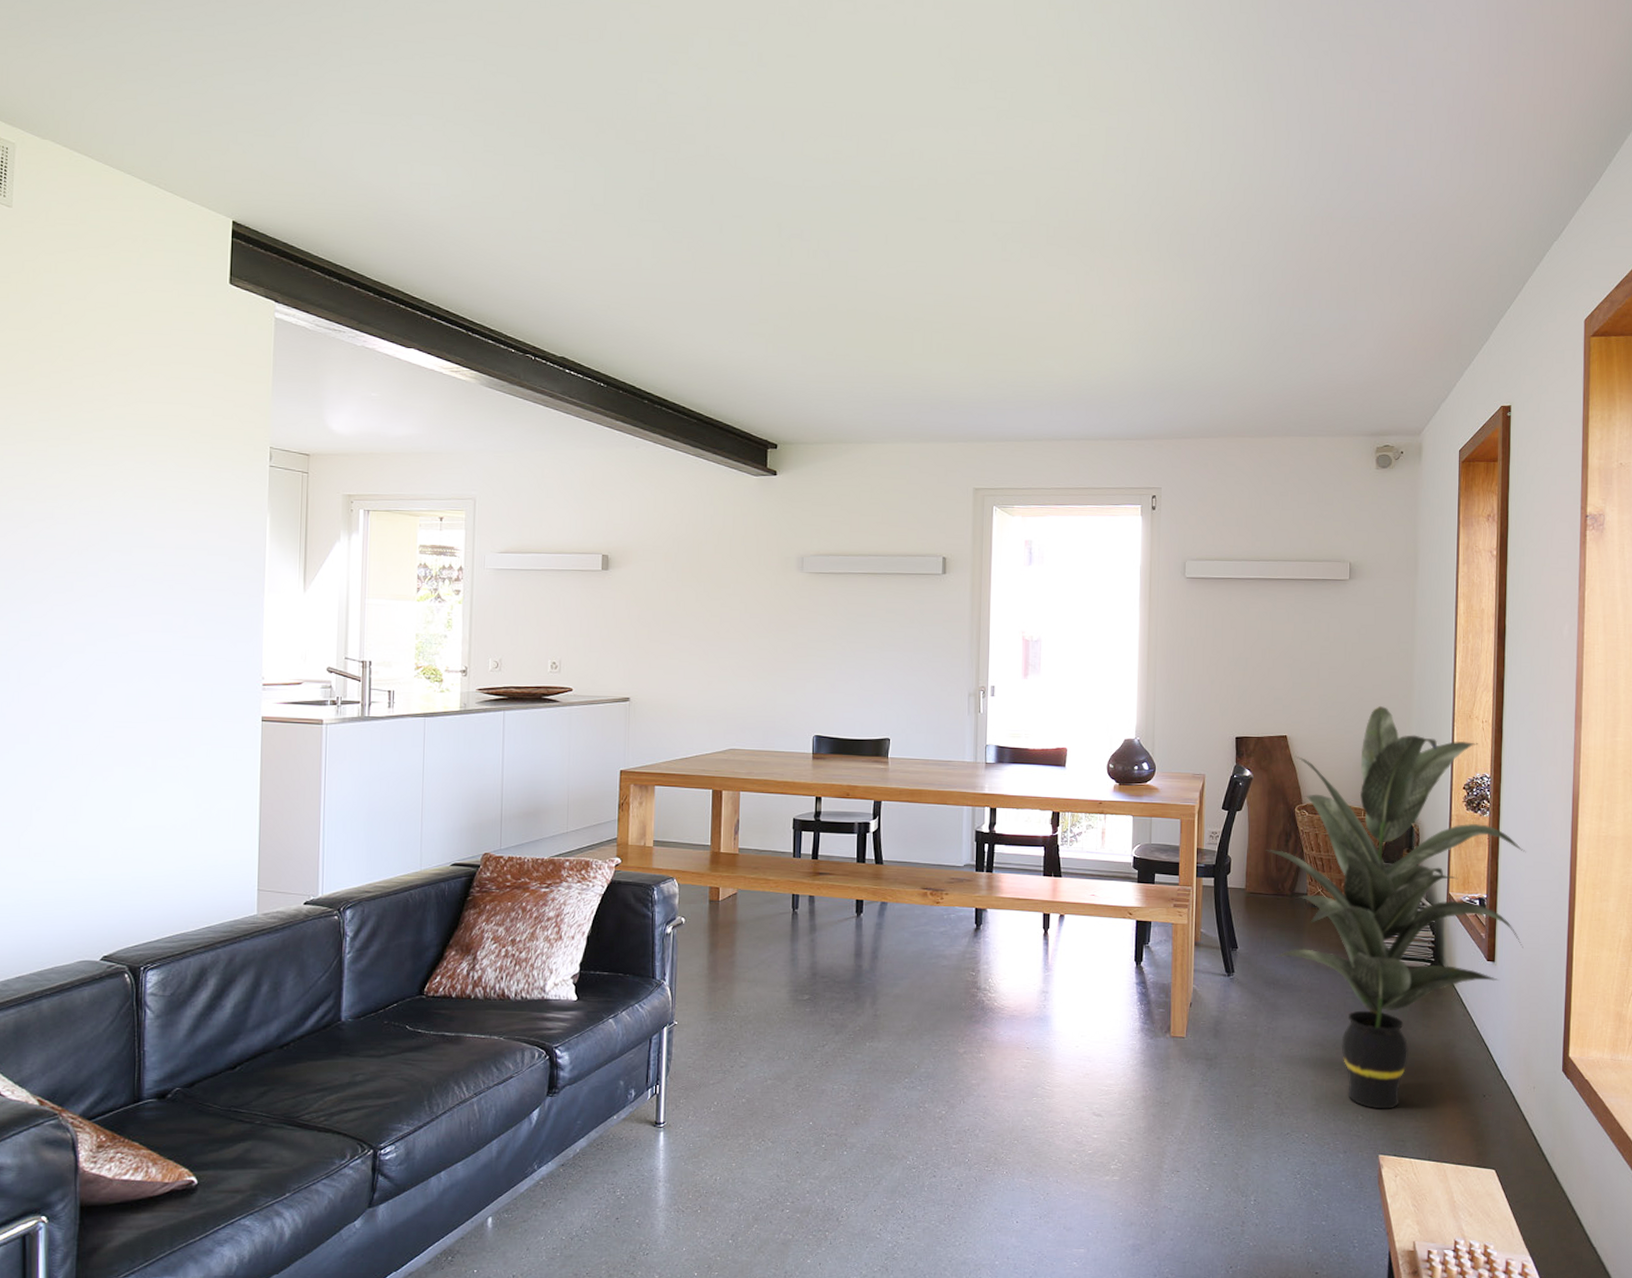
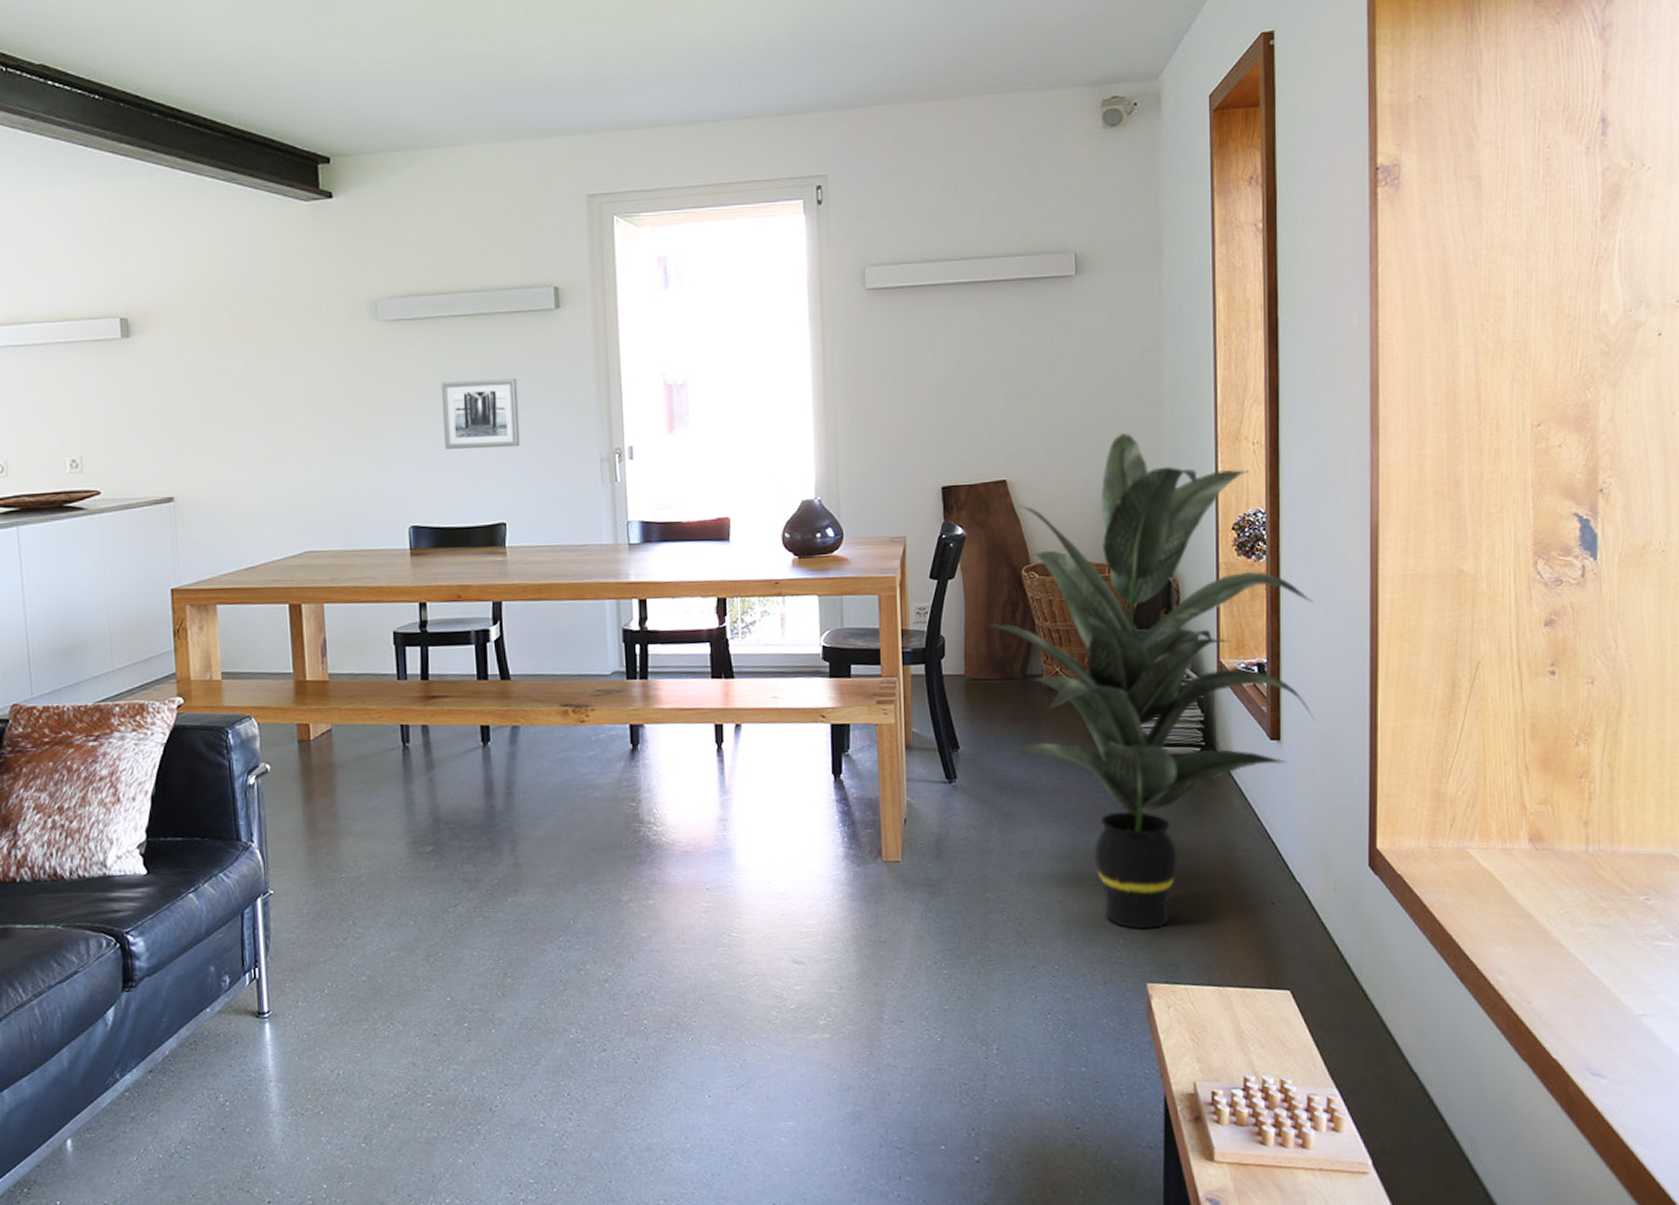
wall art: none [846,624,908,680] -> present [441,378,520,449]

